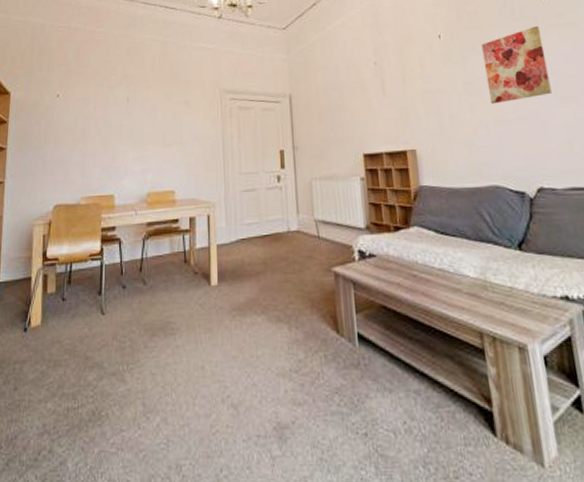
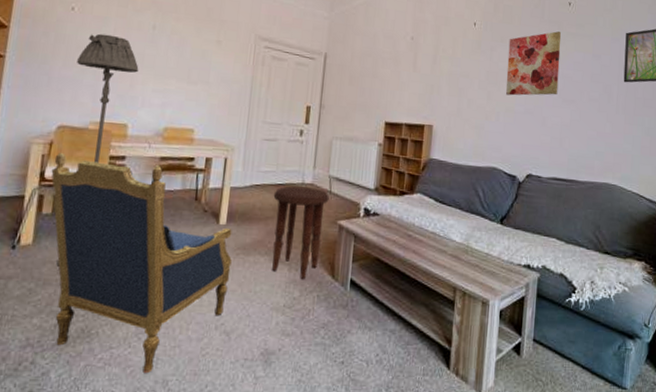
armchair: none [52,230,229,459] -> present [51,152,232,374]
floor lamp: none [64,113,119,346] -> present [56,33,139,267]
side table: none [260,234,319,338] -> present [272,186,329,279]

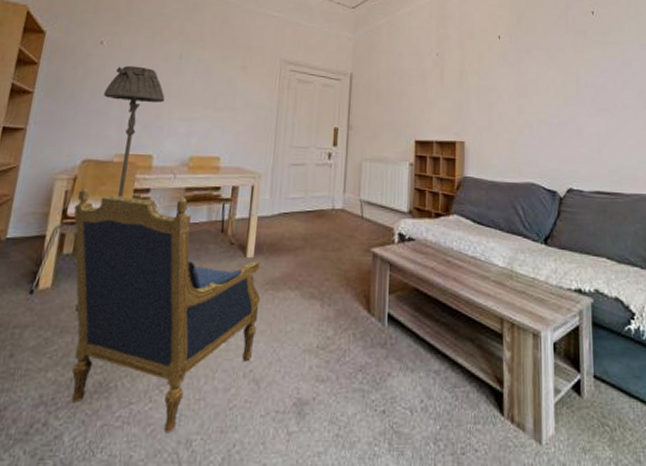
side table: present [272,186,329,279] -> none [302,212,361,315]
wall art: present [505,31,561,96] -> none [535,40,591,107]

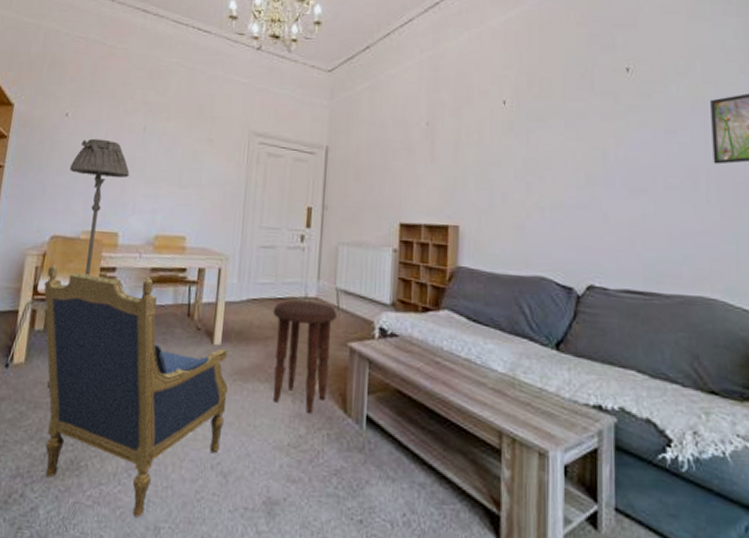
side table: none [302,212,361,315] -> present [273,300,337,413]

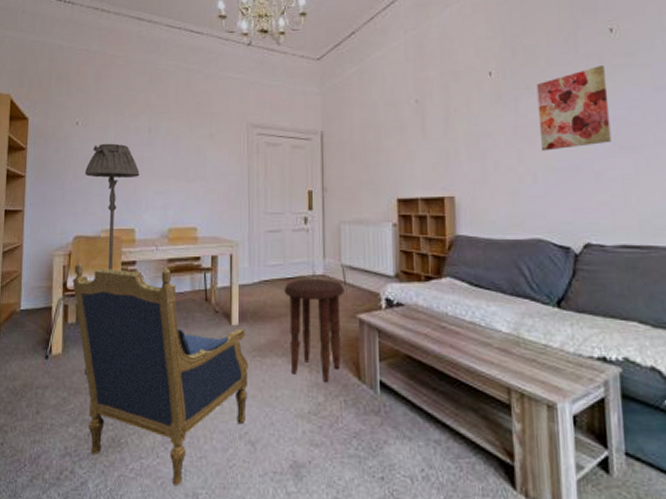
wall art: none [550,104,621,187] -> present [536,66,612,151]

